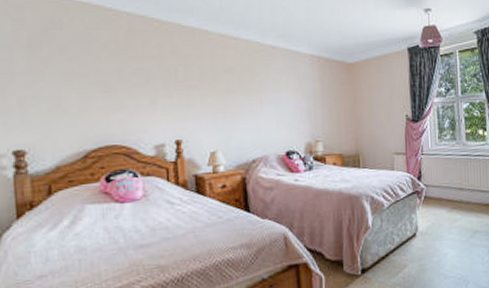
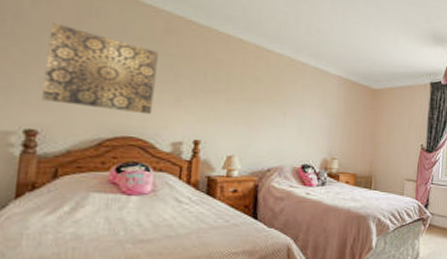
wall art: none [19,40,131,121] -> present [42,22,158,115]

